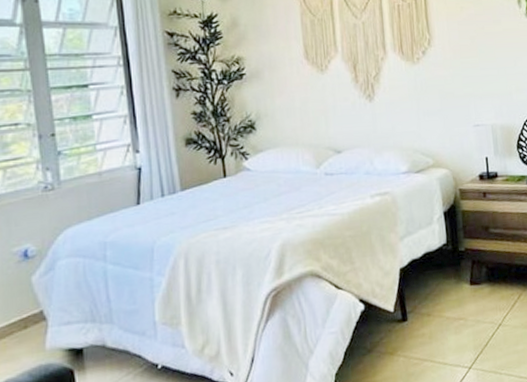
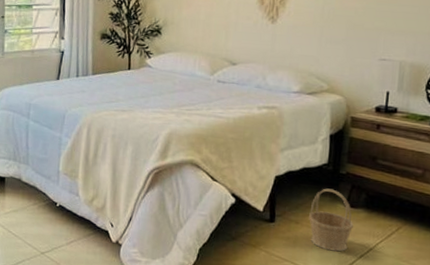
basket: none [438,269,482,338] -> present [309,188,354,252]

